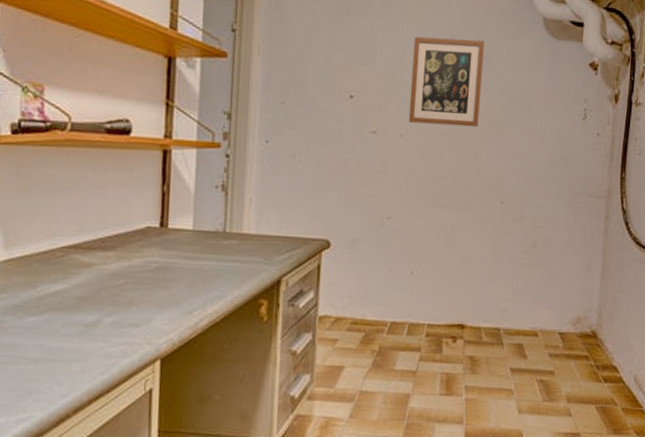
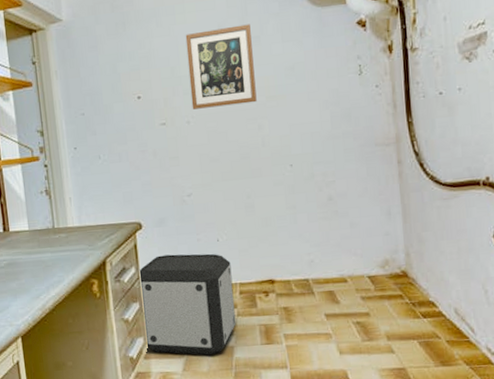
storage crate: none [314,281,422,402] -> present [140,253,236,356]

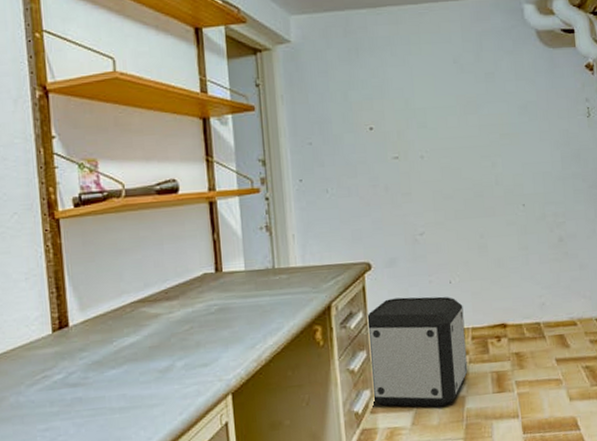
wall art: present [185,24,257,110] -> none [420,60,491,144]

